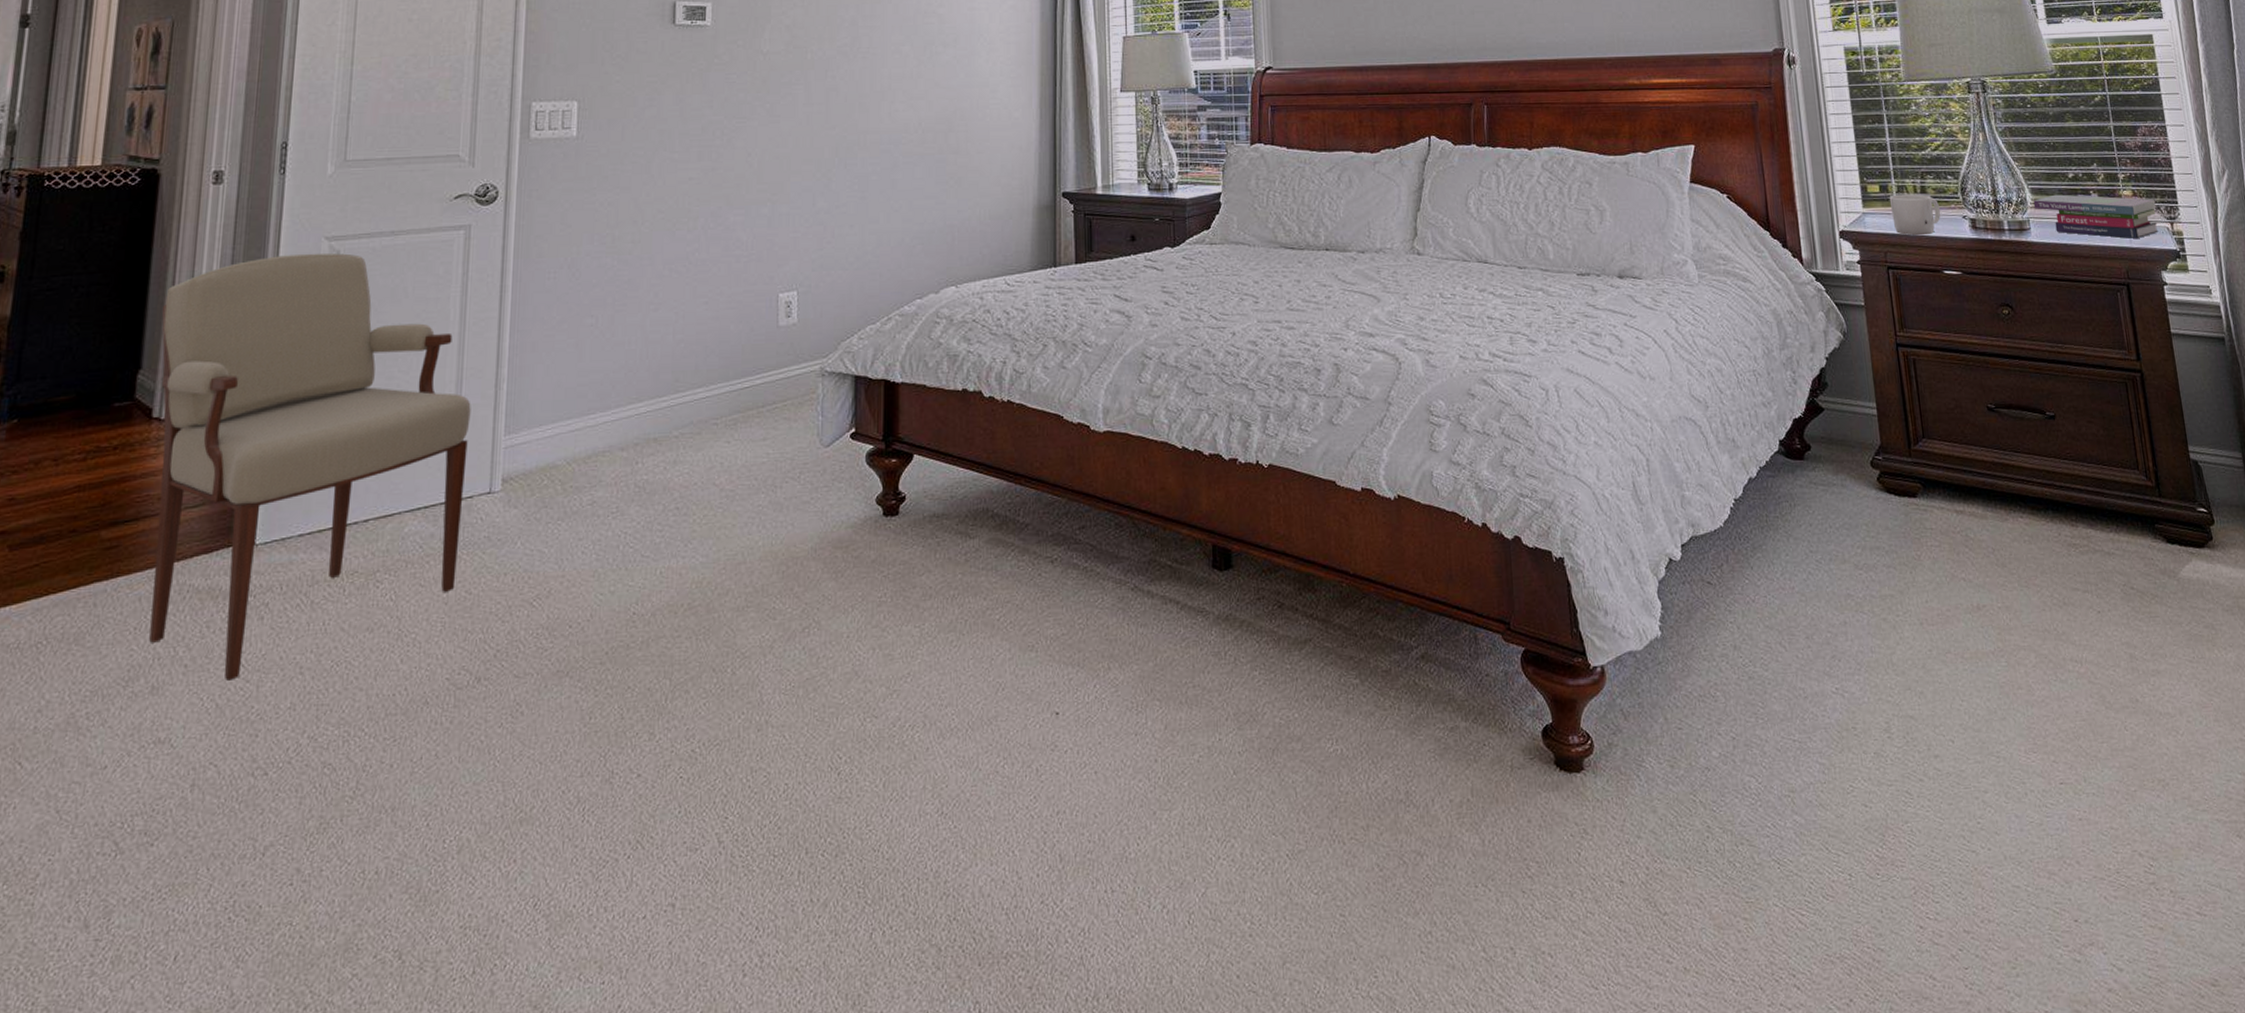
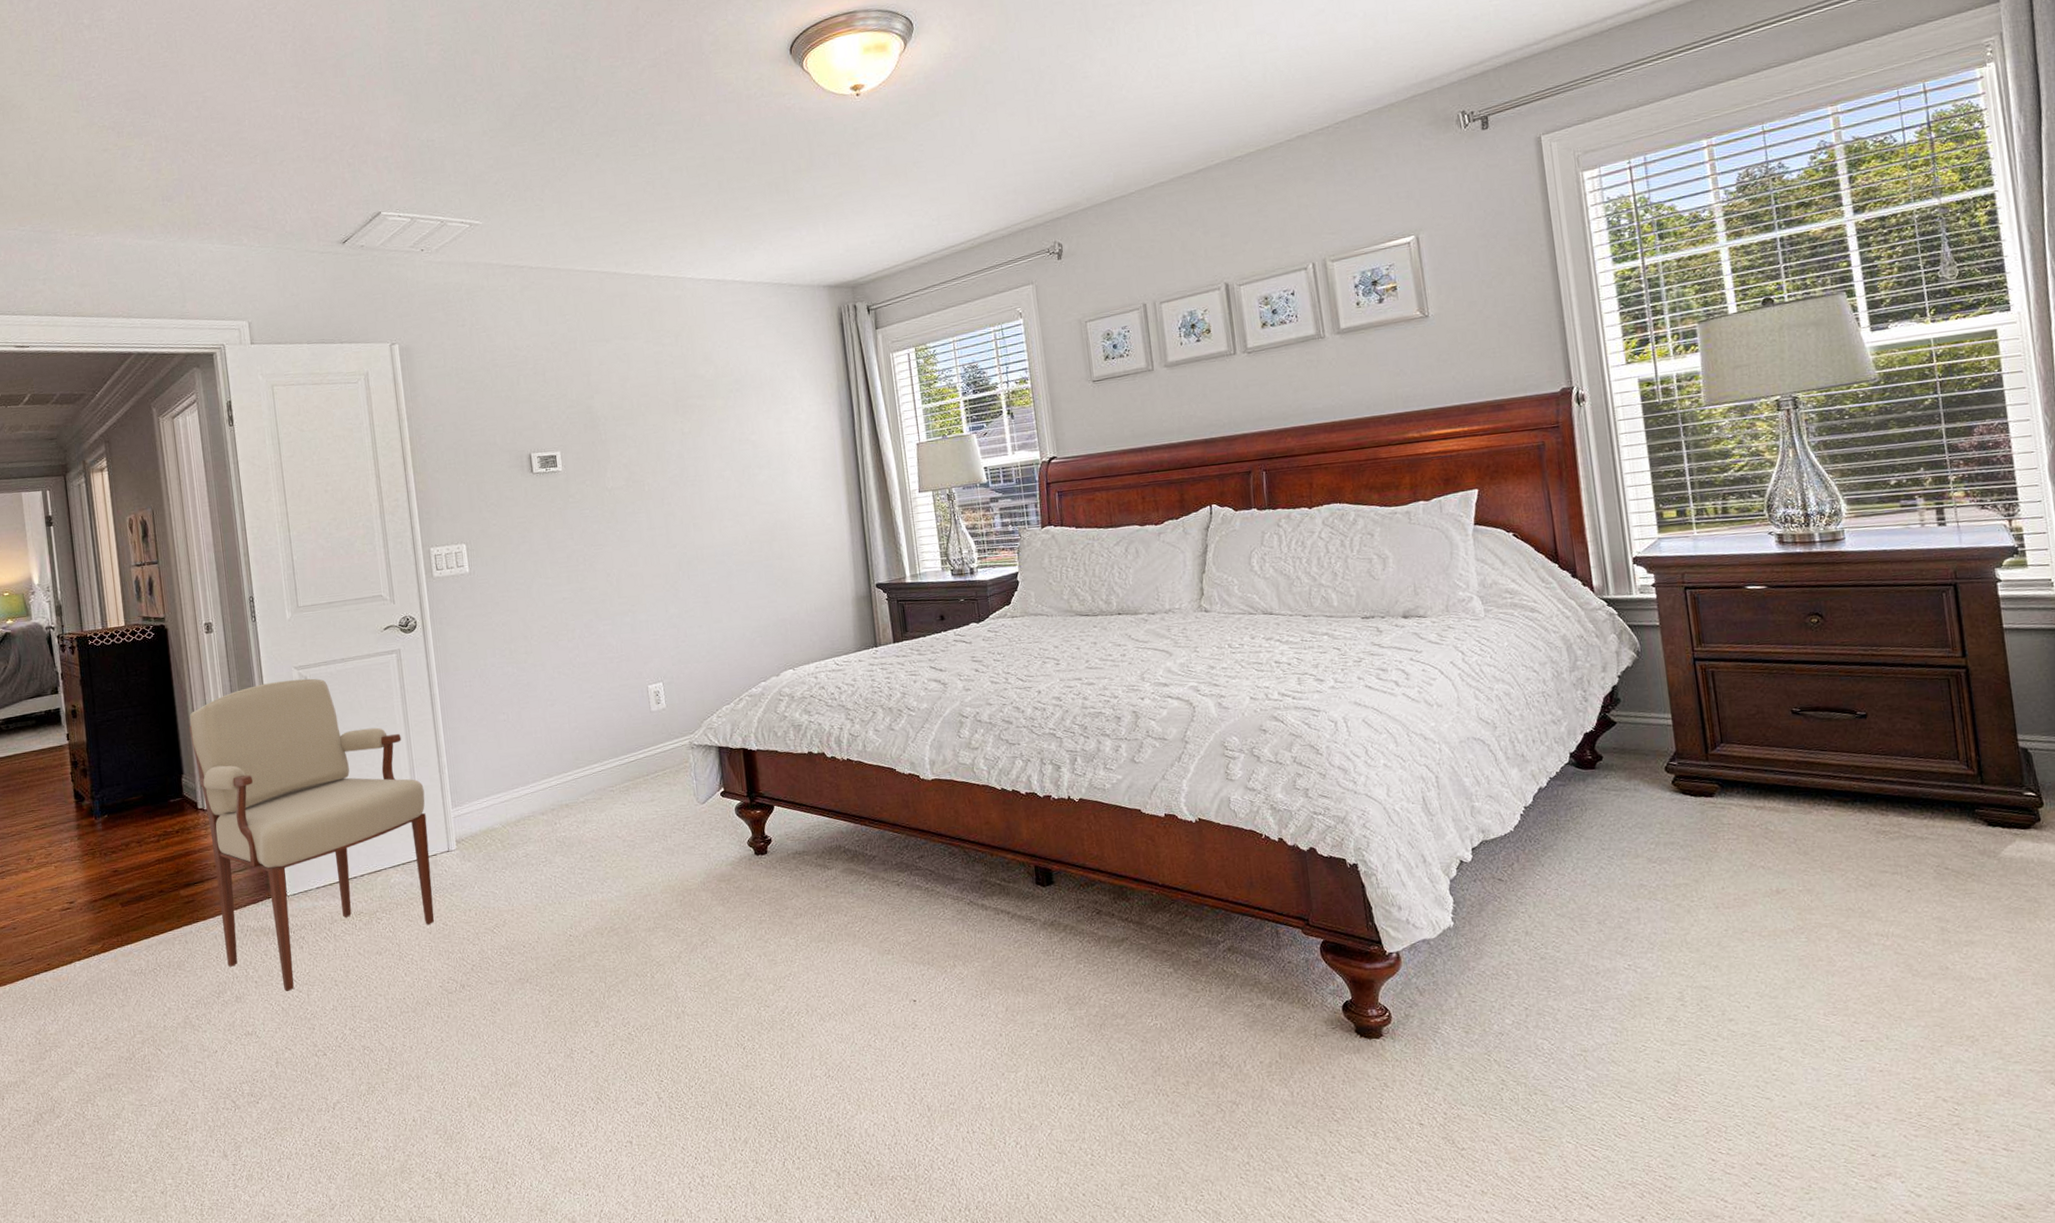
mug: present [1889,194,1941,236] -> none [1687,515,1744,556]
books: present [2033,194,2159,238] -> none [1849,498,1994,540]

